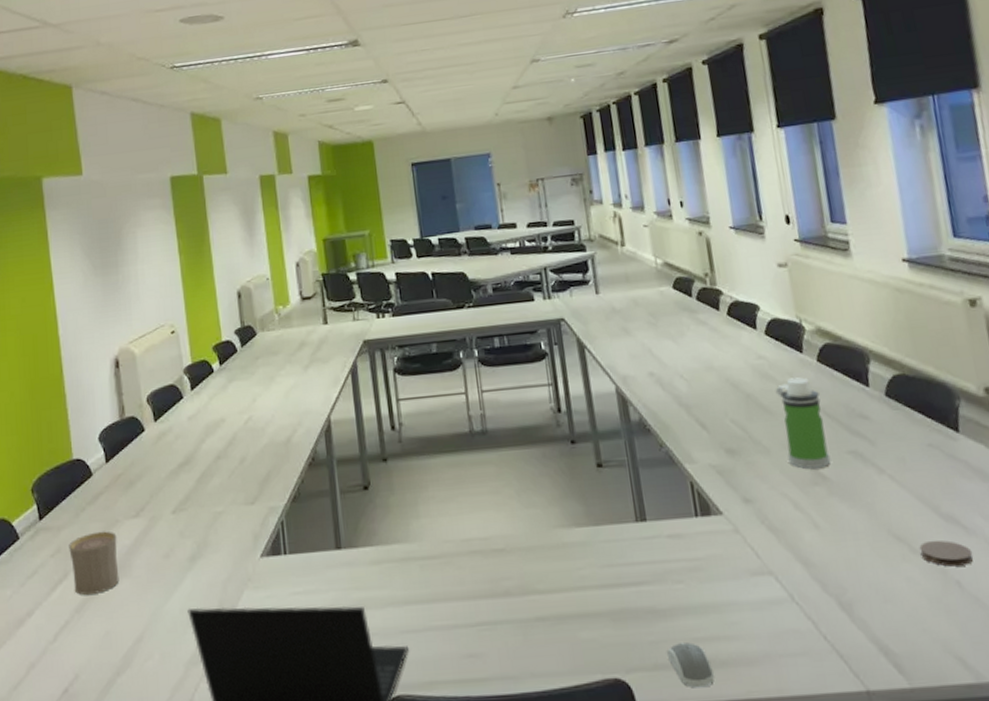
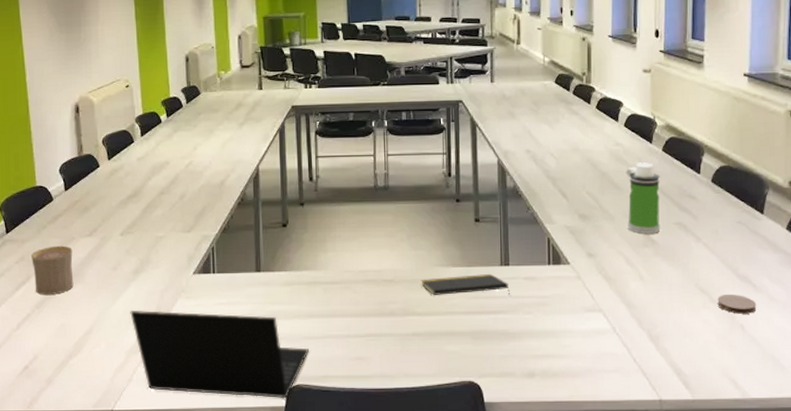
notepad: none [538,533,653,566] -> present [421,274,510,298]
computer mouse: present [666,641,714,688] -> none [511,357,546,391]

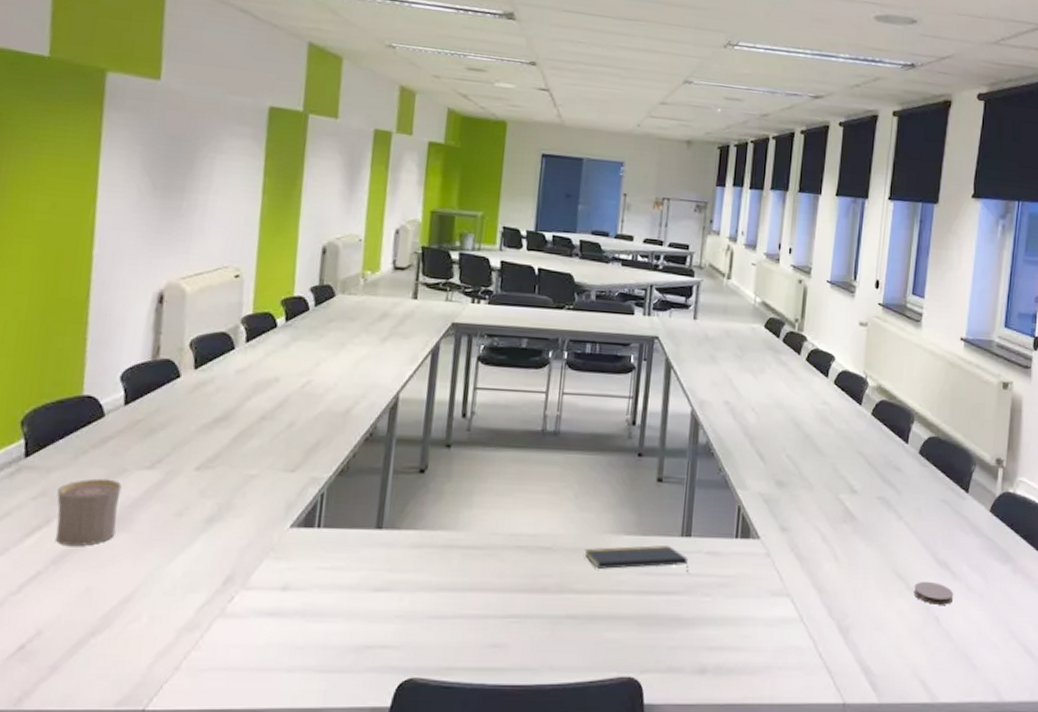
laptop: present [130,310,309,399] -> none [192,571,432,697]
water bottle: present [625,162,661,234] -> none [827,426,866,508]

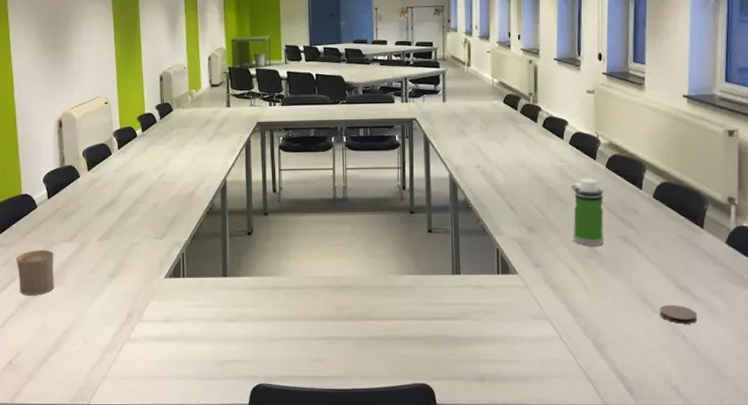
notepad: present [584,545,689,576] -> none [377,282,461,305]
water bottle: none [827,426,866,508] -> present [570,178,605,246]

